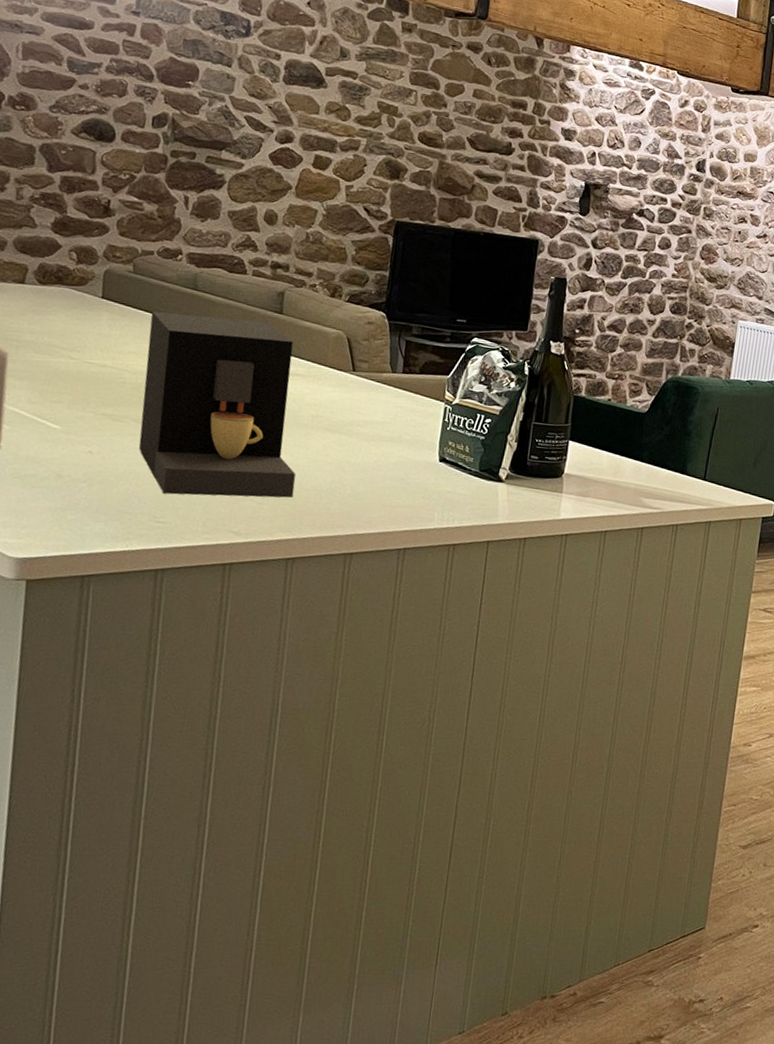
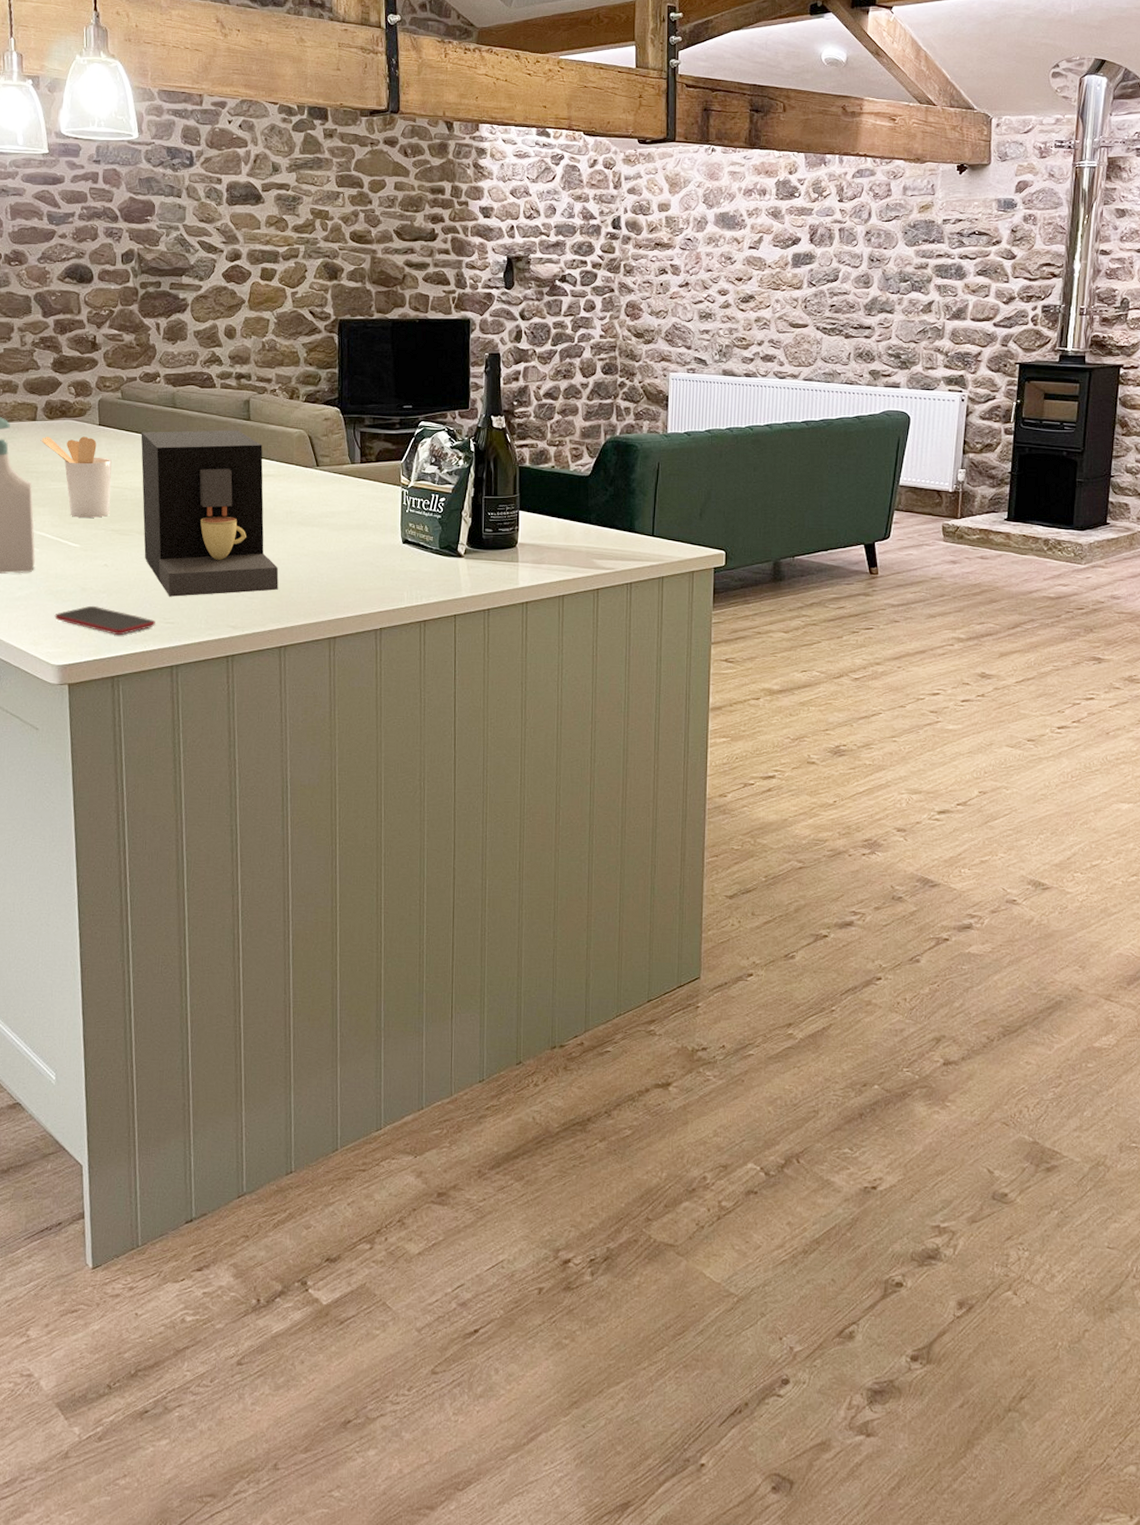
smartphone: none [19,495,143,531] -> present [54,606,155,636]
utensil holder: none [27,303,112,399] -> present [40,436,112,518]

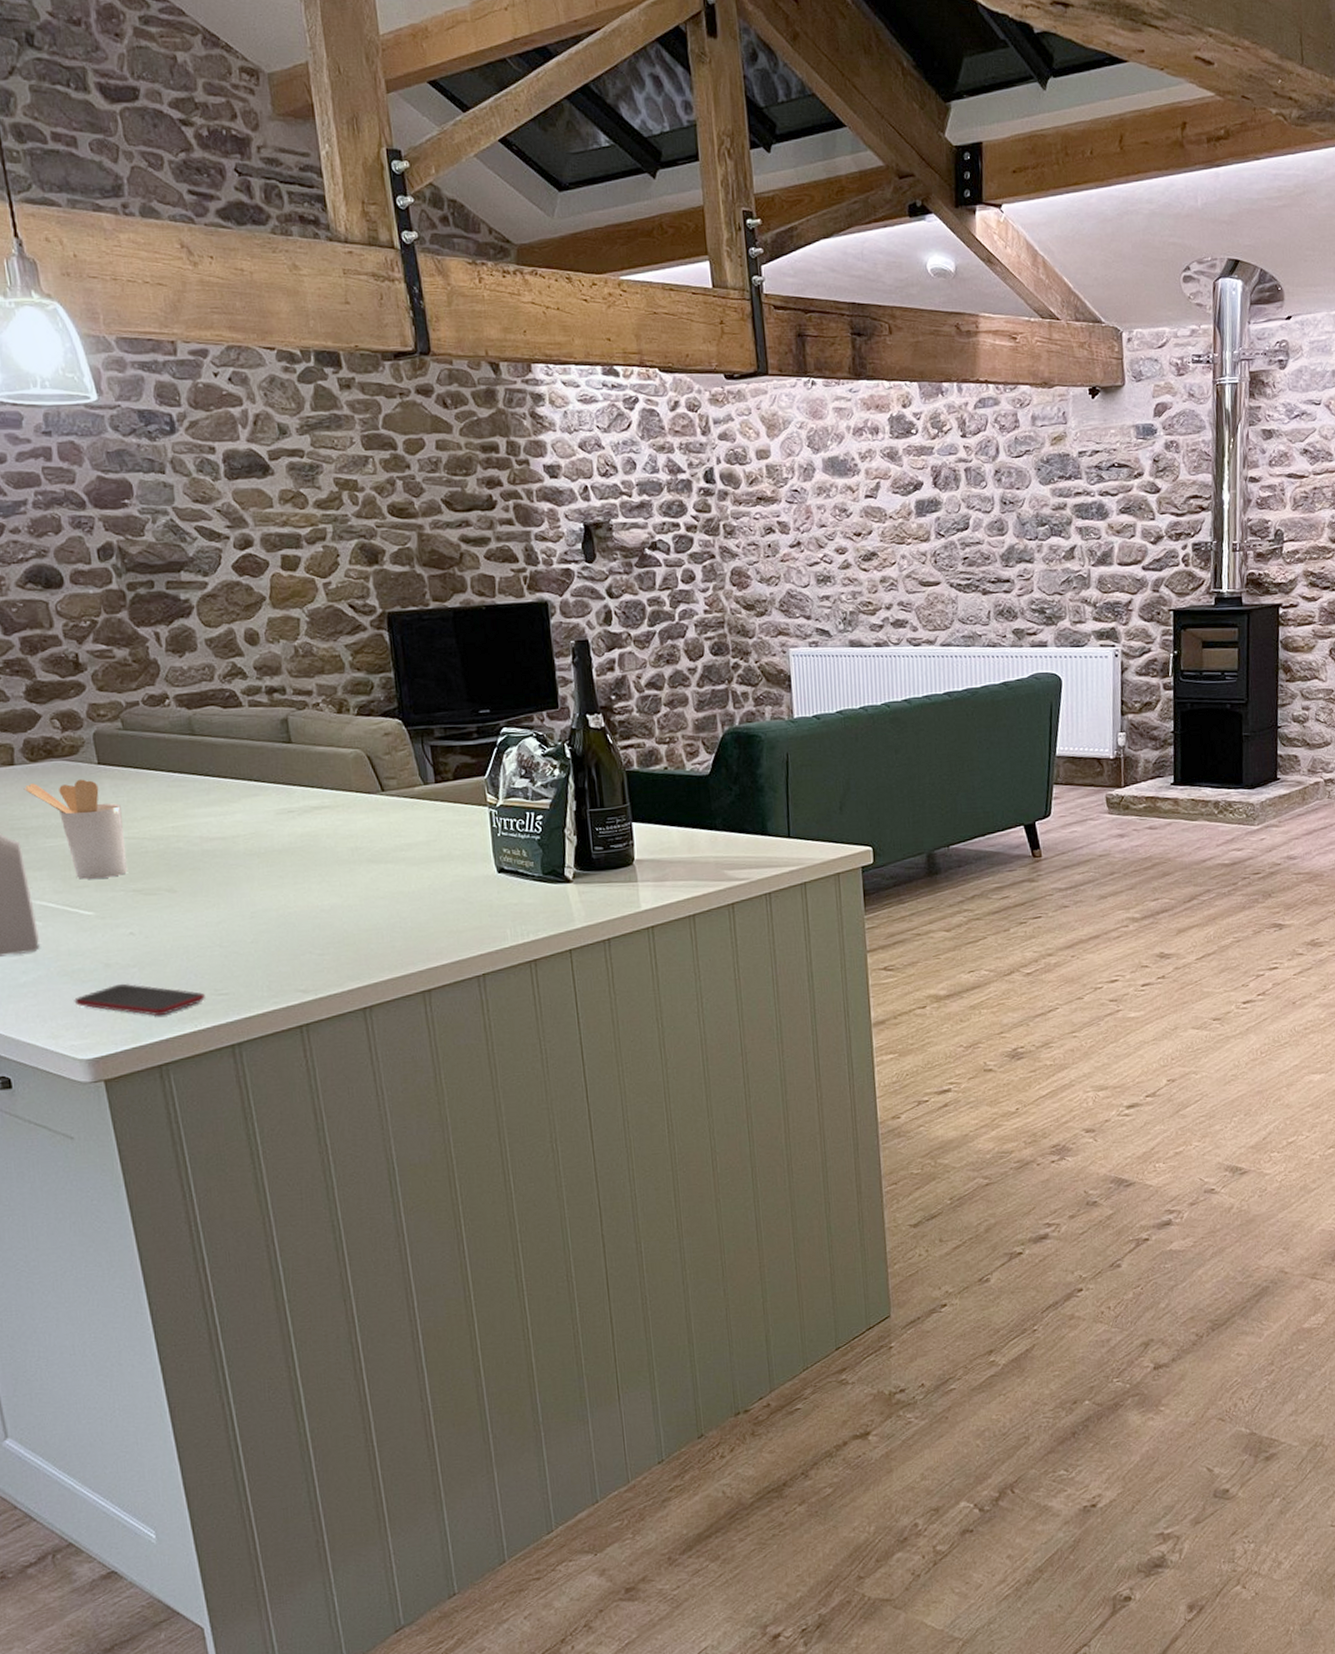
coffee maker: present [141,430,279,597] -> none [154,755,353,963]

